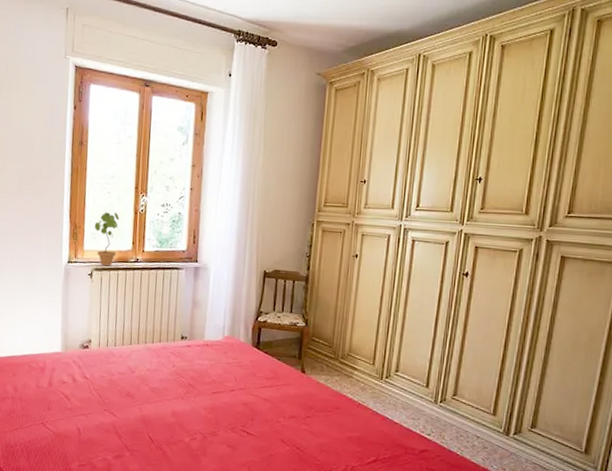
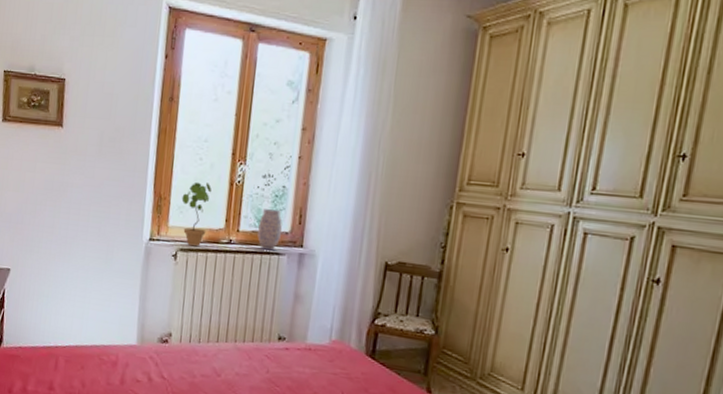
vase: none [160,232,180,266] -> present [257,209,282,251]

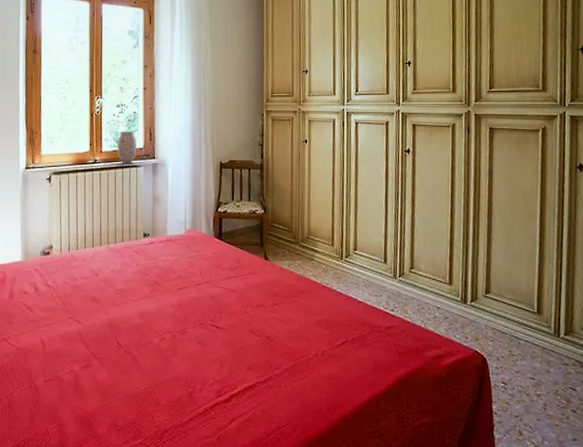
potted plant: present [181,181,211,247] -> none [51,116,75,169]

